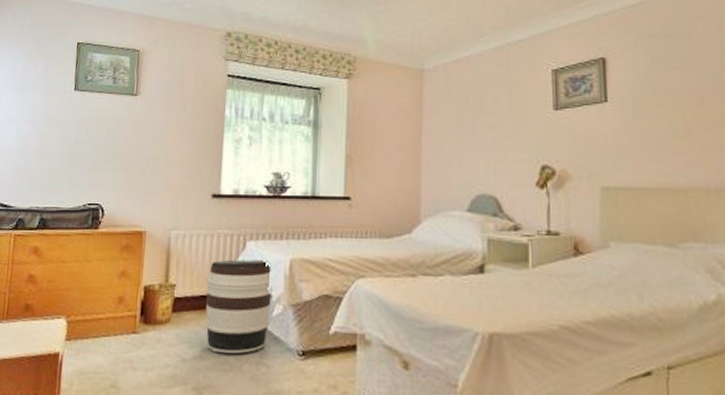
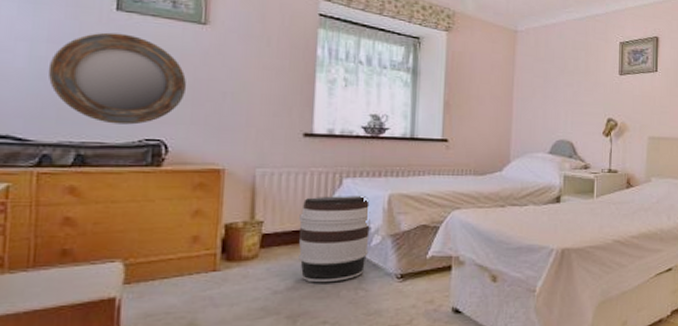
home mirror: none [27,110,121,191] -> present [47,32,187,125]

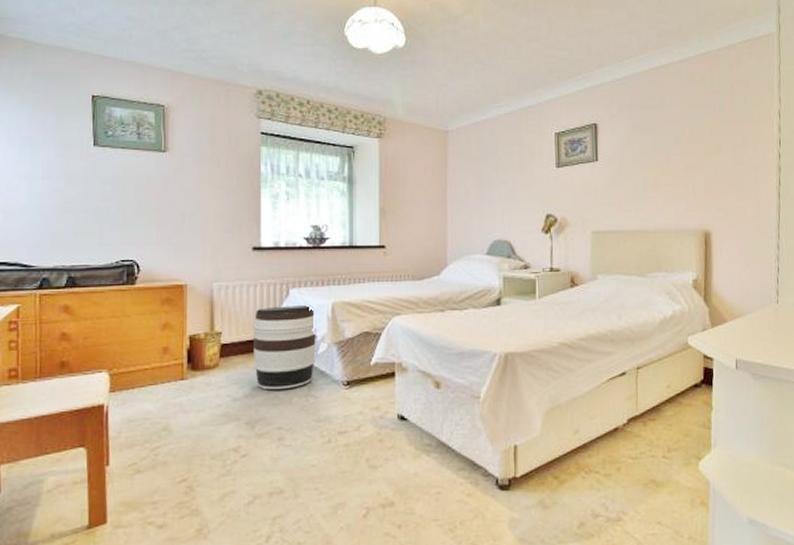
home mirror: present [47,32,187,125] -> none [44,166,153,248]

